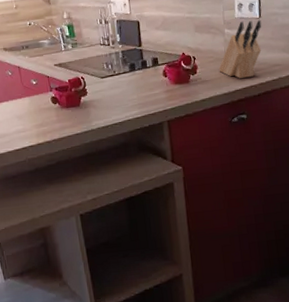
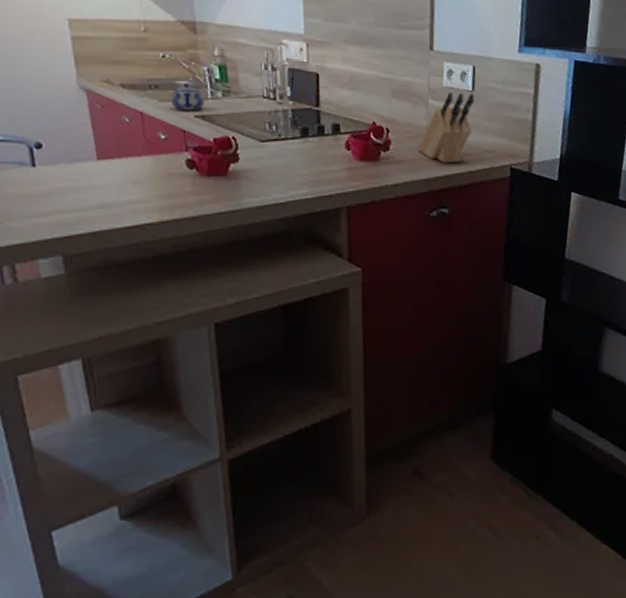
teapot: none [37,41,61,63] -> present [171,83,205,111]

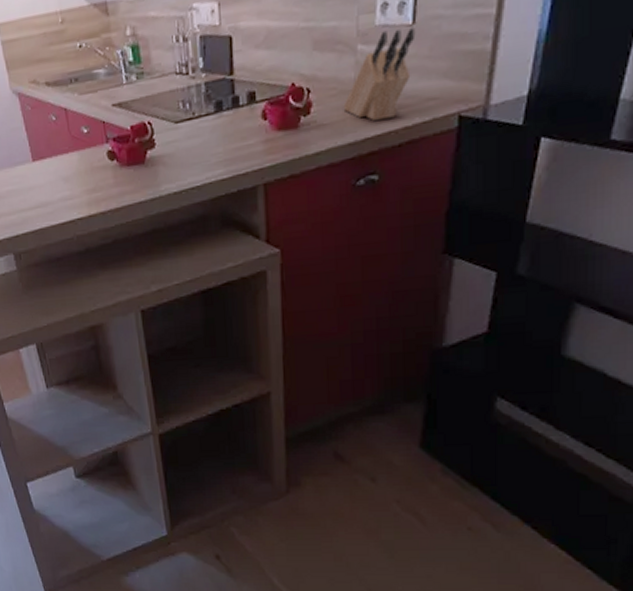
teapot: present [171,83,205,111] -> none [90,70,121,102]

